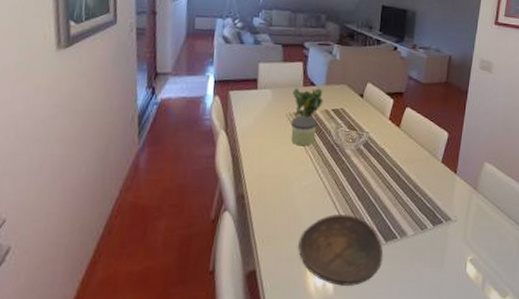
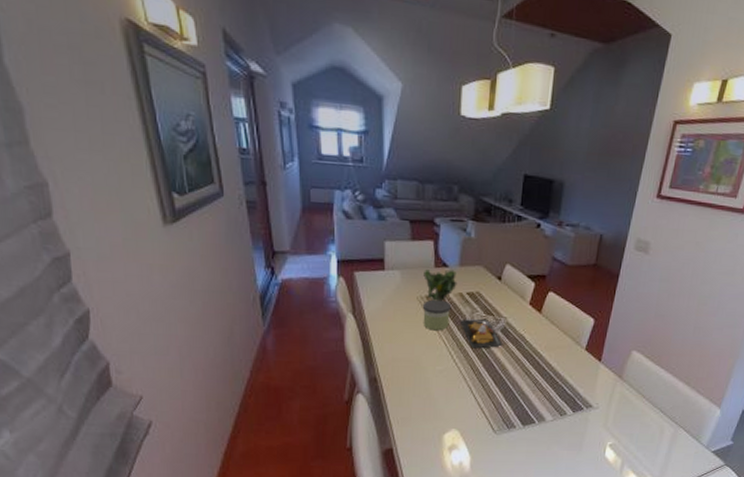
decorative bowl: present [298,214,384,287] -> none [434,399,521,466]
plate: none [325,133,366,163] -> present [459,318,503,349]

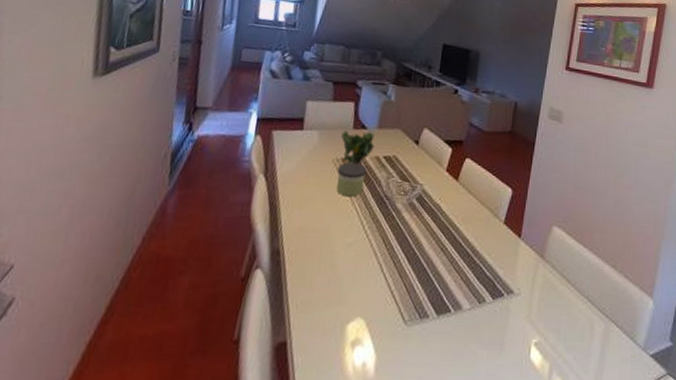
plate: present [459,318,503,349] -> none [374,184,418,219]

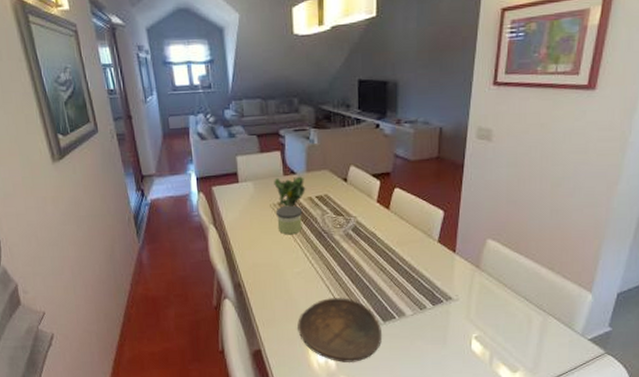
decorative bowl: none [336,279,434,369] -> present [297,298,383,363]

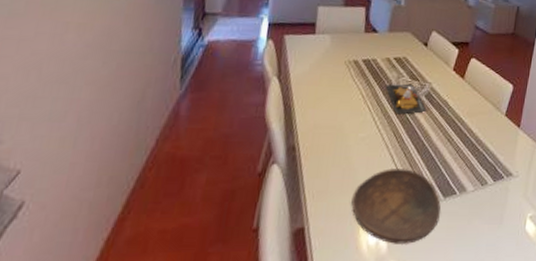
flowering plant: present [274,176,306,207] -> none [353,34,386,66]
candle: present [275,205,303,235] -> none [348,64,379,96]
plate: none [311,219,356,249] -> present [385,83,427,115]

